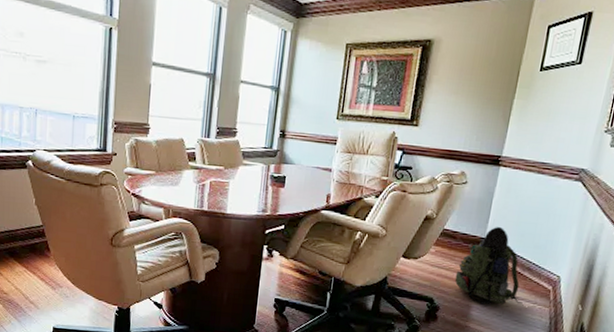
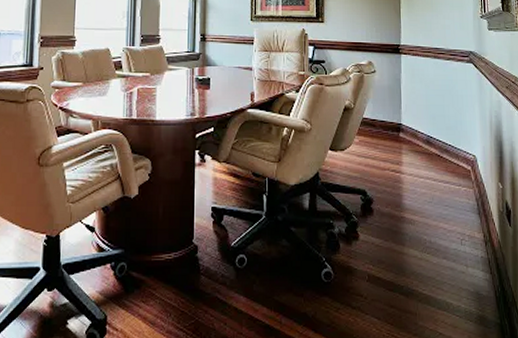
backpack: present [454,227,523,305] -> none [382,112,449,192]

